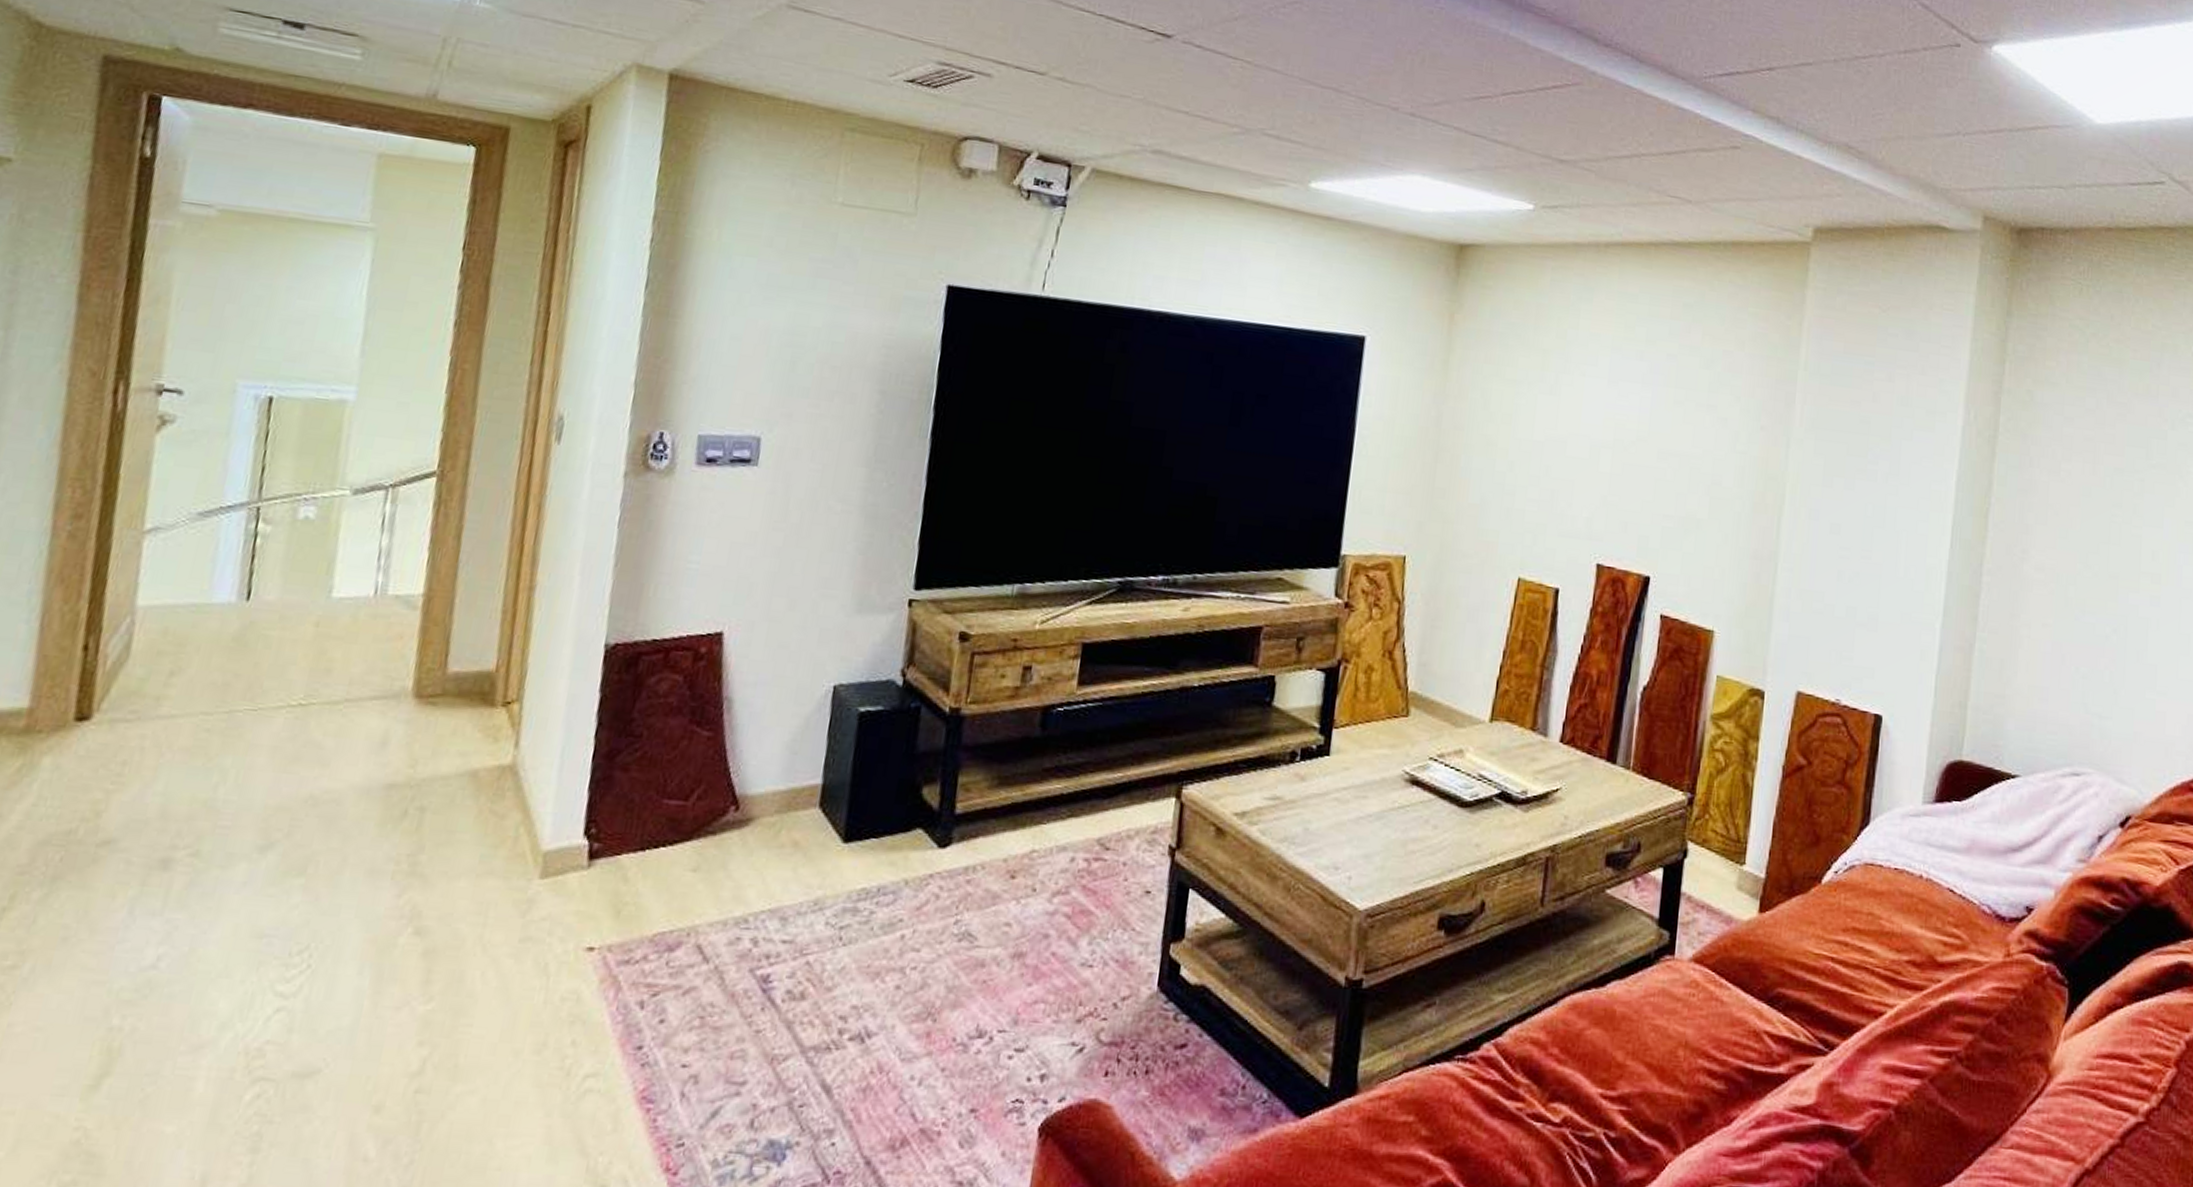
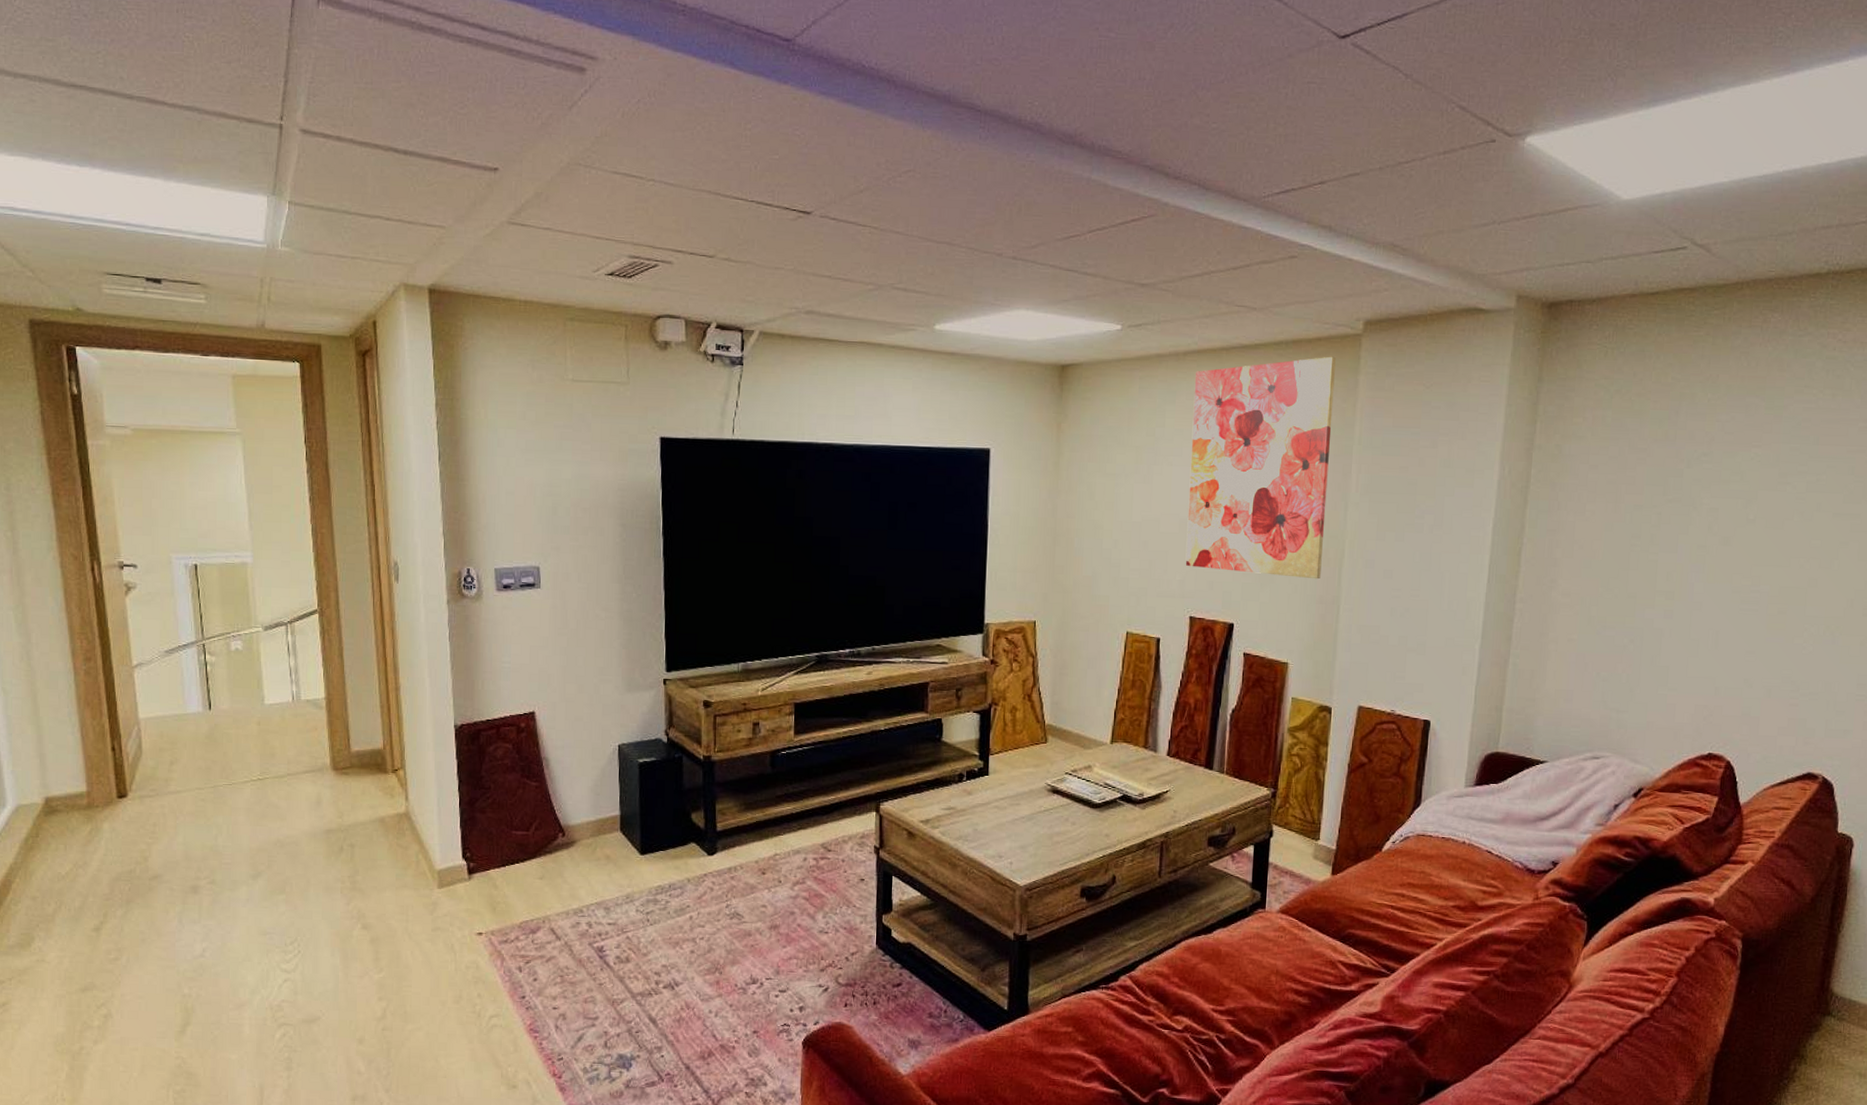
wall art: none [1594,264,1781,529] -> present [1185,356,1336,580]

